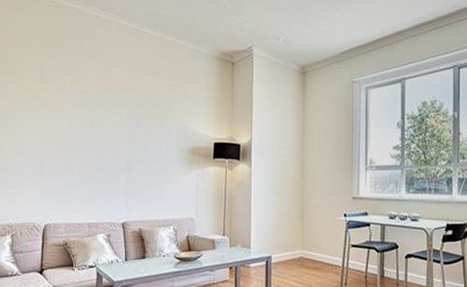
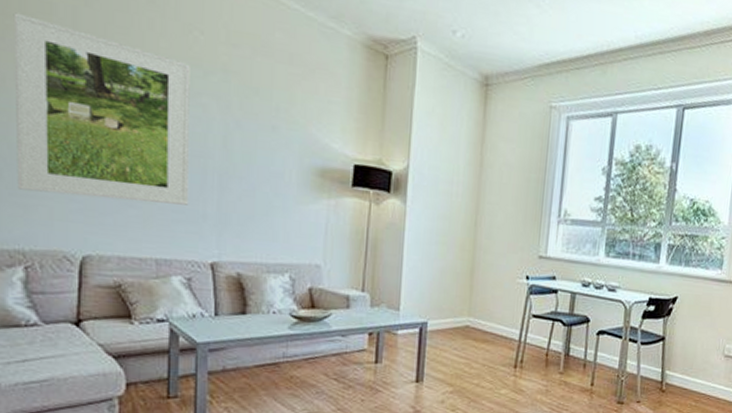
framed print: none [8,72,109,185] -> present [13,12,190,206]

